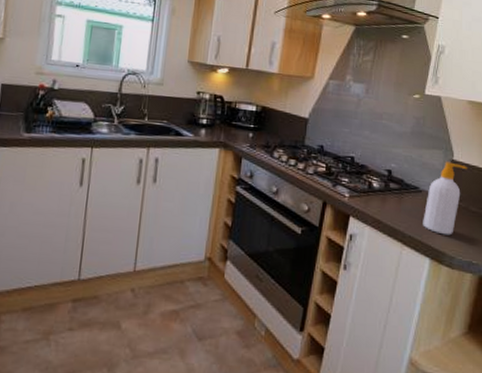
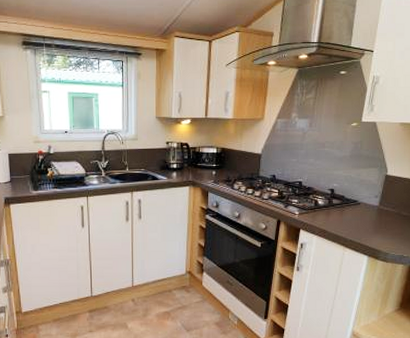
soap bottle: present [423,161,468,236] -> none [361,177,400,237]

